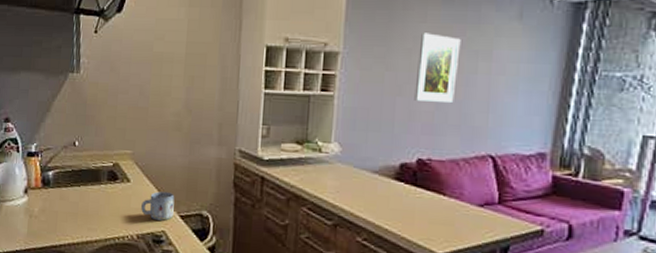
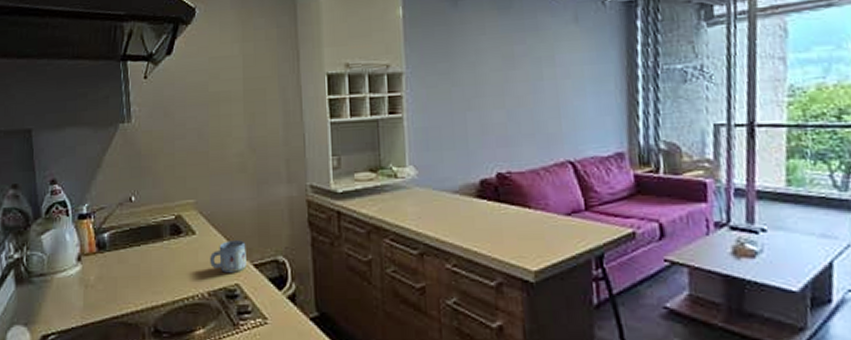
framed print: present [414,33,461,102] -> none [482,44,525,114]

